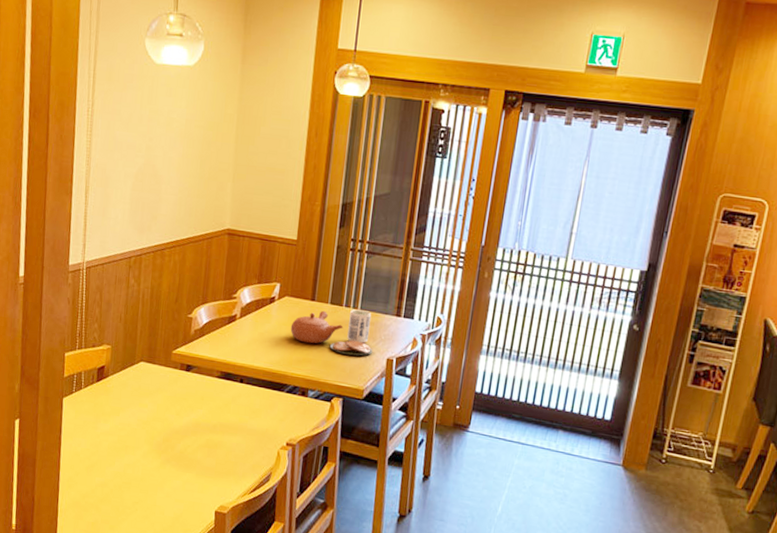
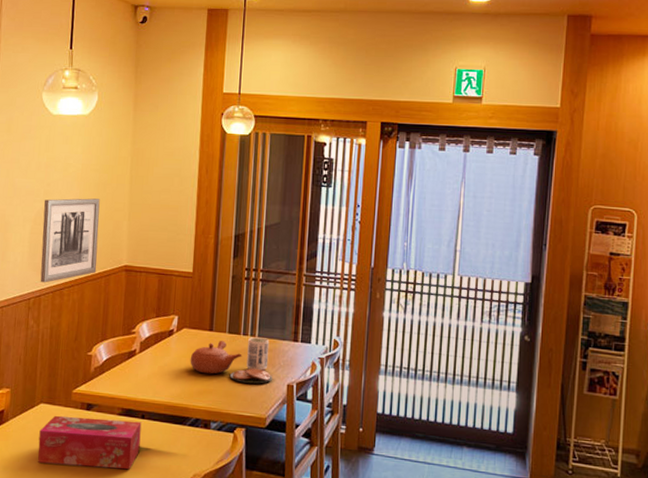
tissue box: none [137,374,240,431] -> present [37,415,142,470]
wall art: none [141,155,204,242] -> present [40,198,100,283]

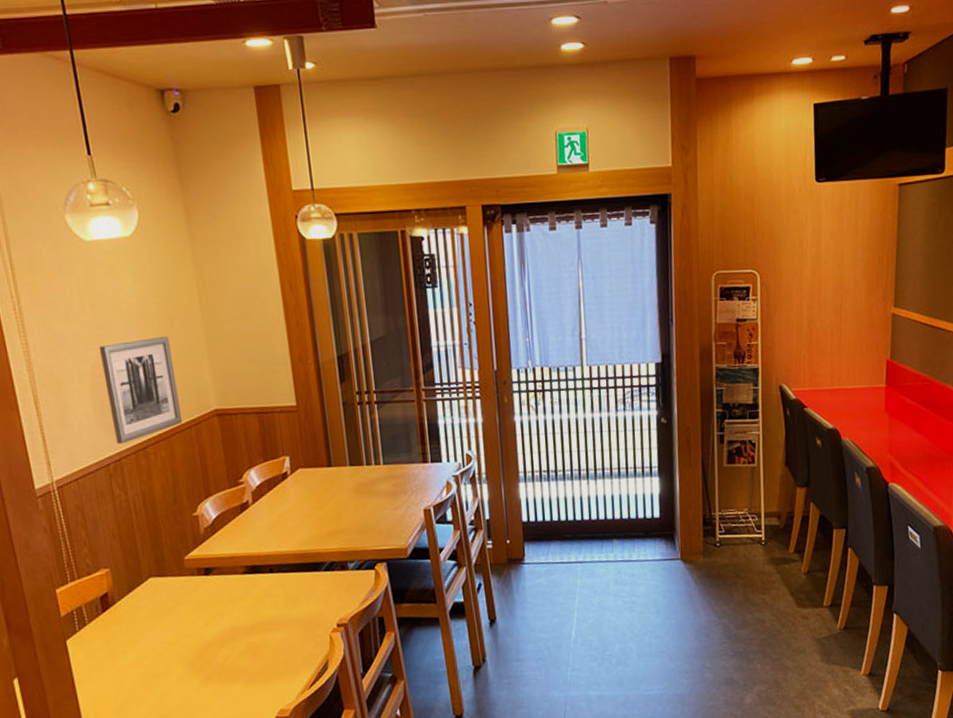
tissue box: present [37,415,142,470] -> none [155,576,275,640]
teapot: present [190,337,272,384] -> none [312,464,407,516]

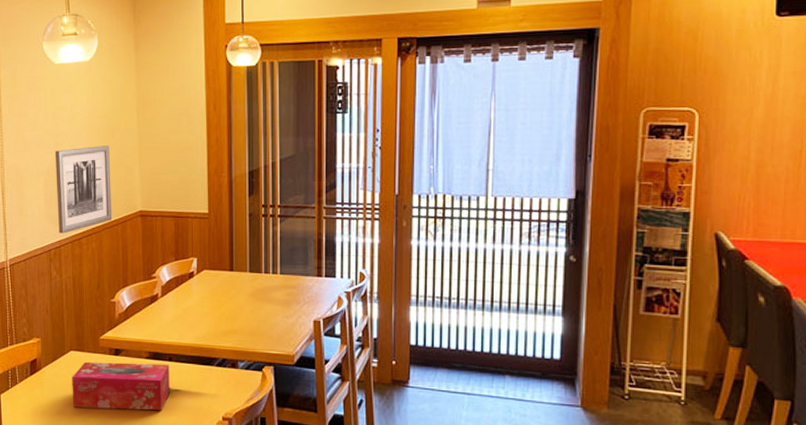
tissue box: none [155,576,275,640] -> present [72,361,170,411]

